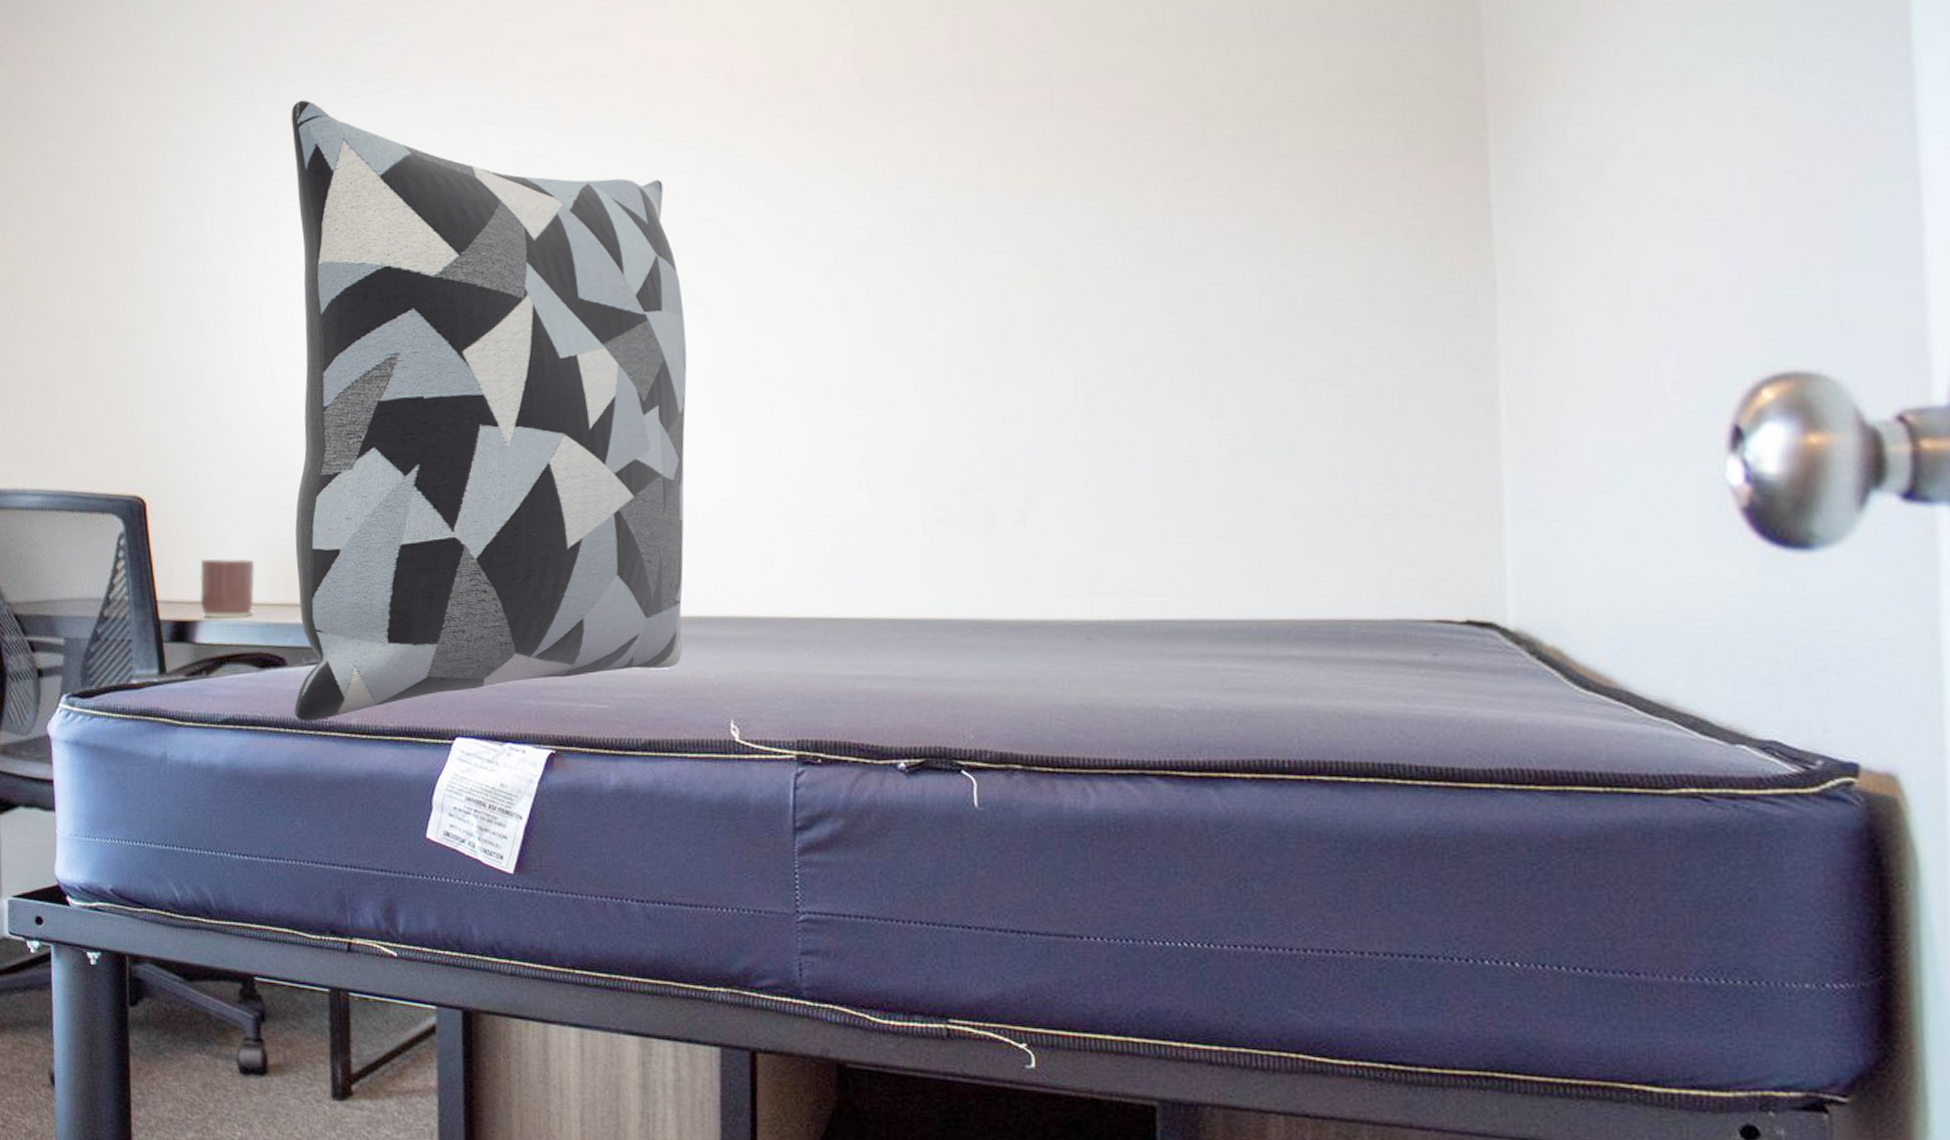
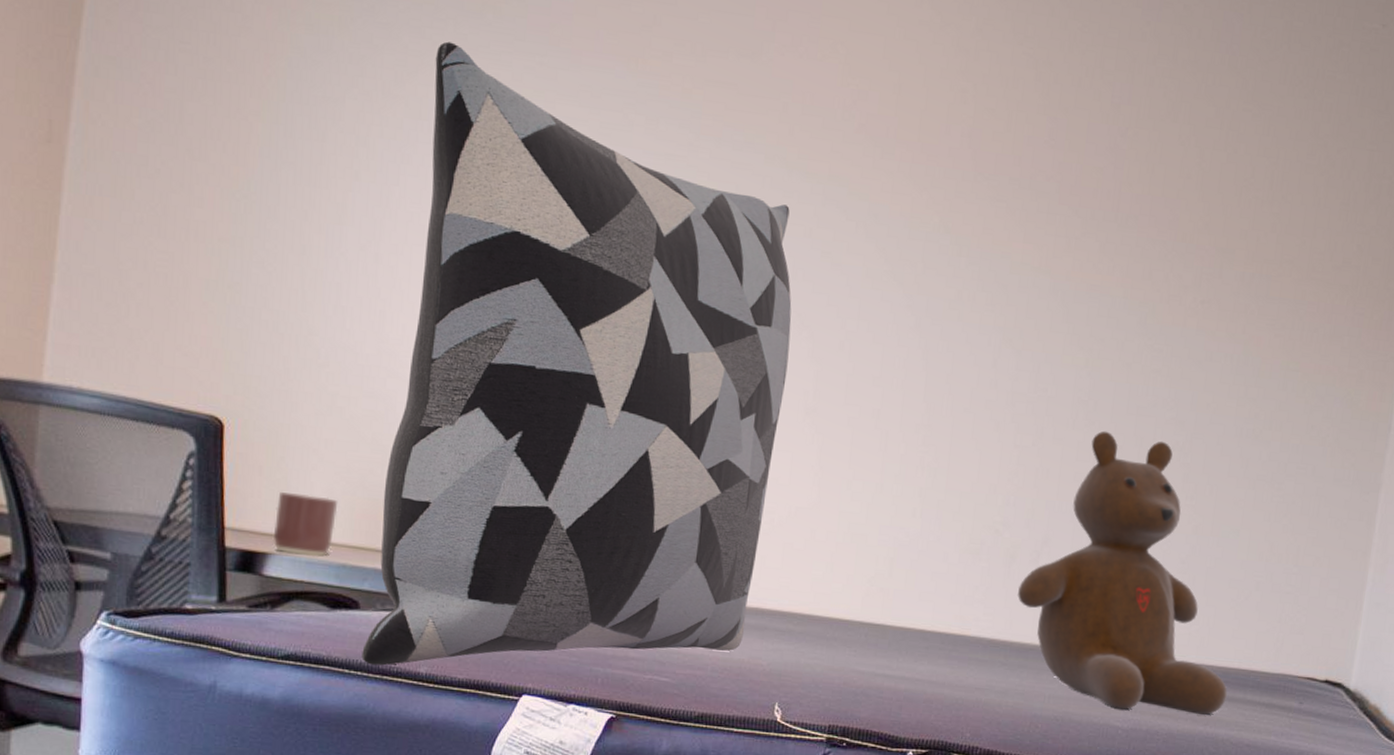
stuffed bear: none [1005,353,1320,687] -> present [1018,430,1228,715]

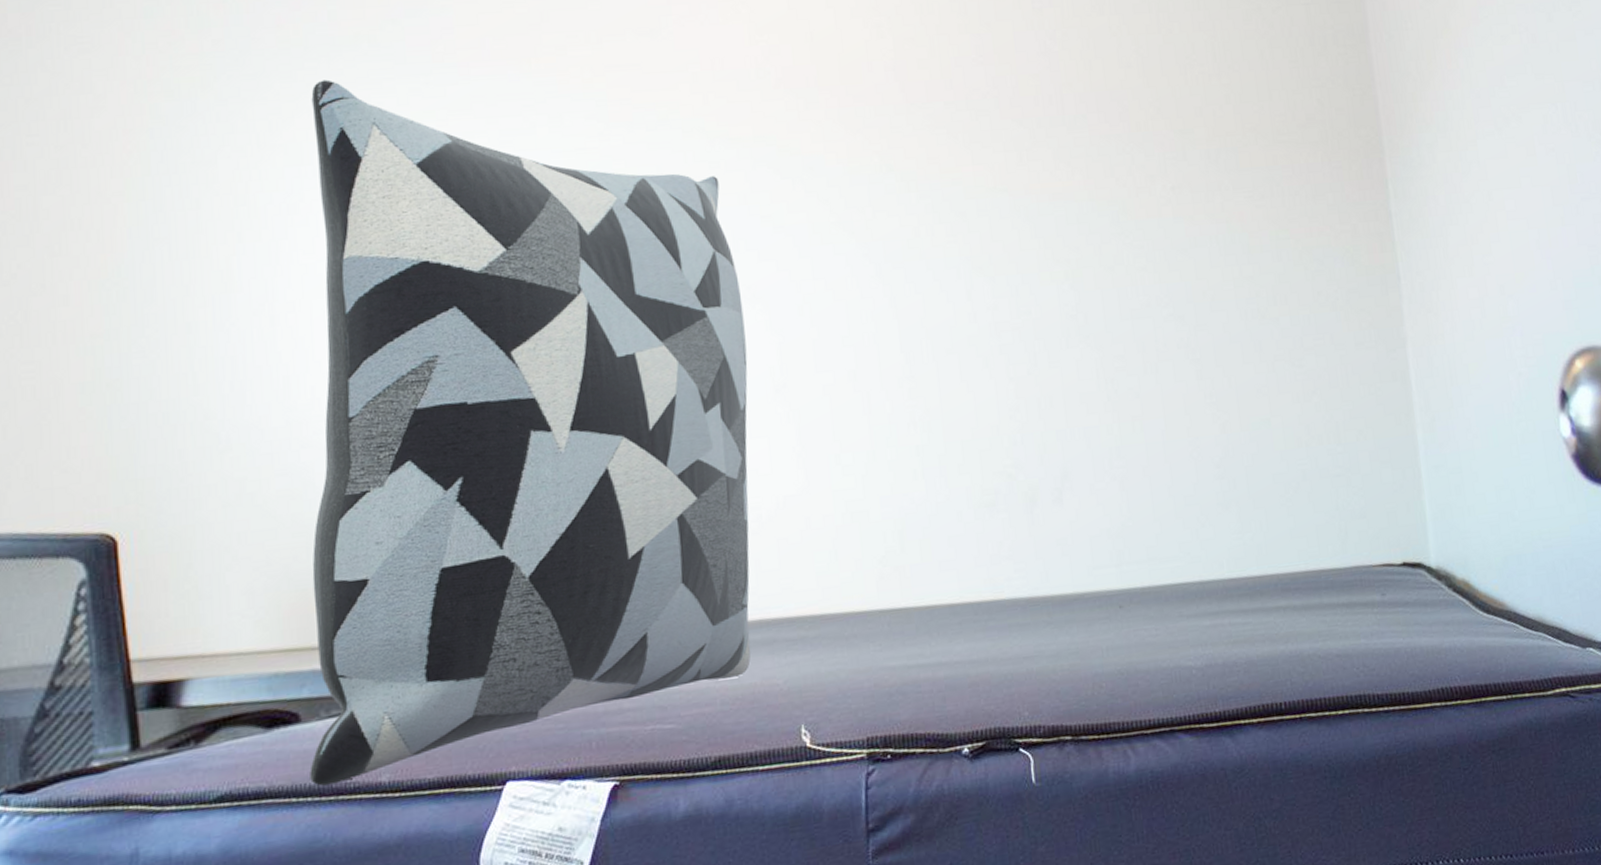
mug: present [274,491,339,558] -> none [188,598,262,675]
stuffed bear: present [1018,430,1228,715] -> none [1047,341,1302,646]

